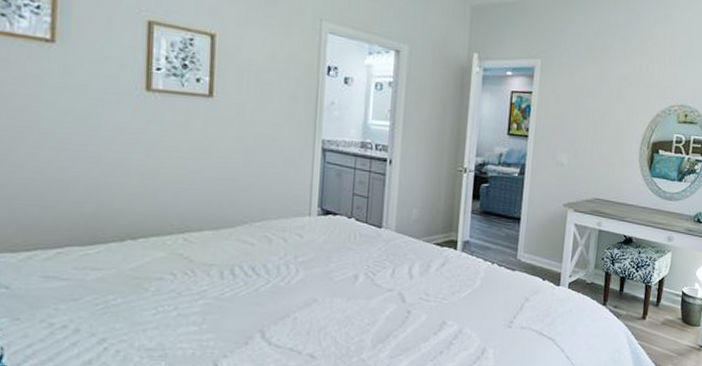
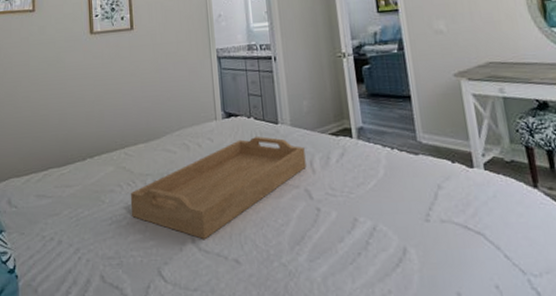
serving tray: none [186,238,406,334] -> present [131,136,306,239]

